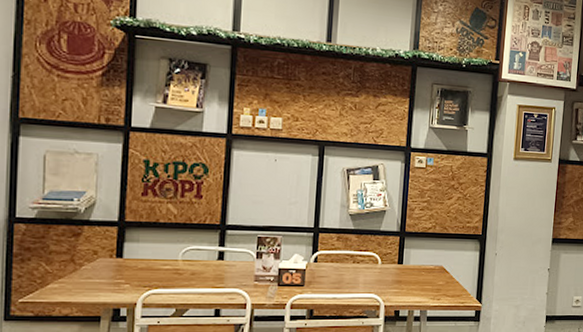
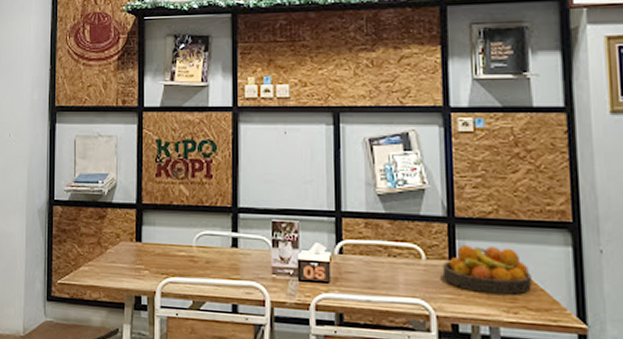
fruit bowl: none [392,253,452,288] -> present [442,245,532,296]

